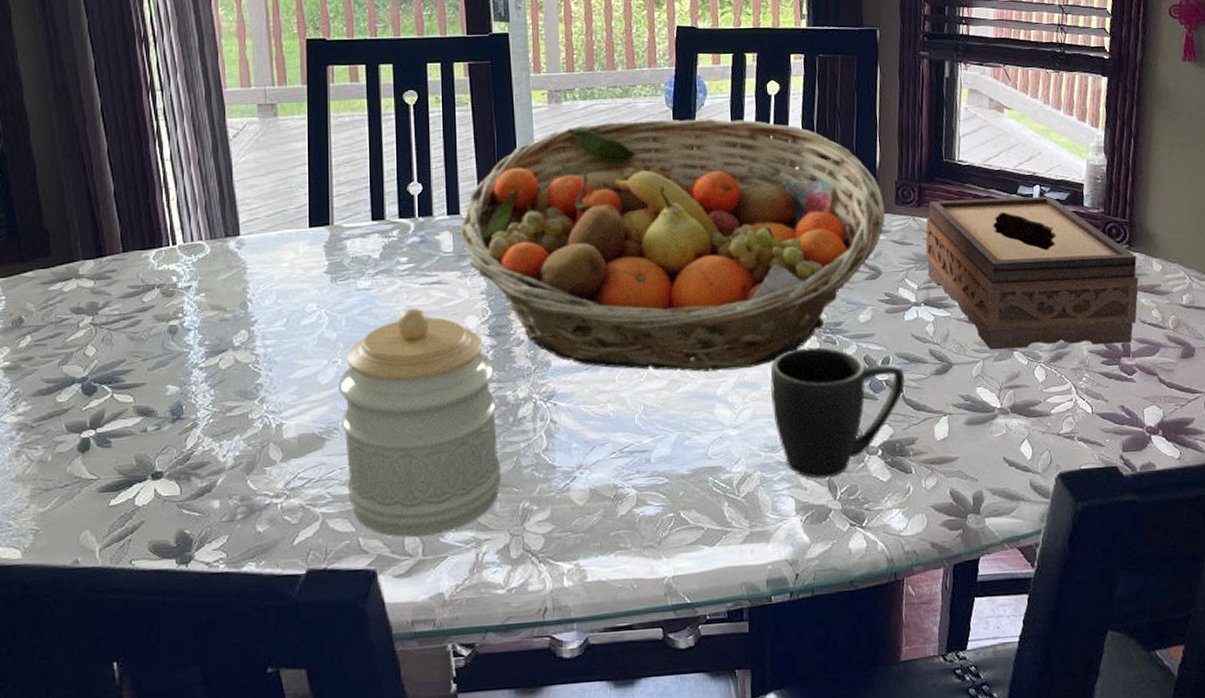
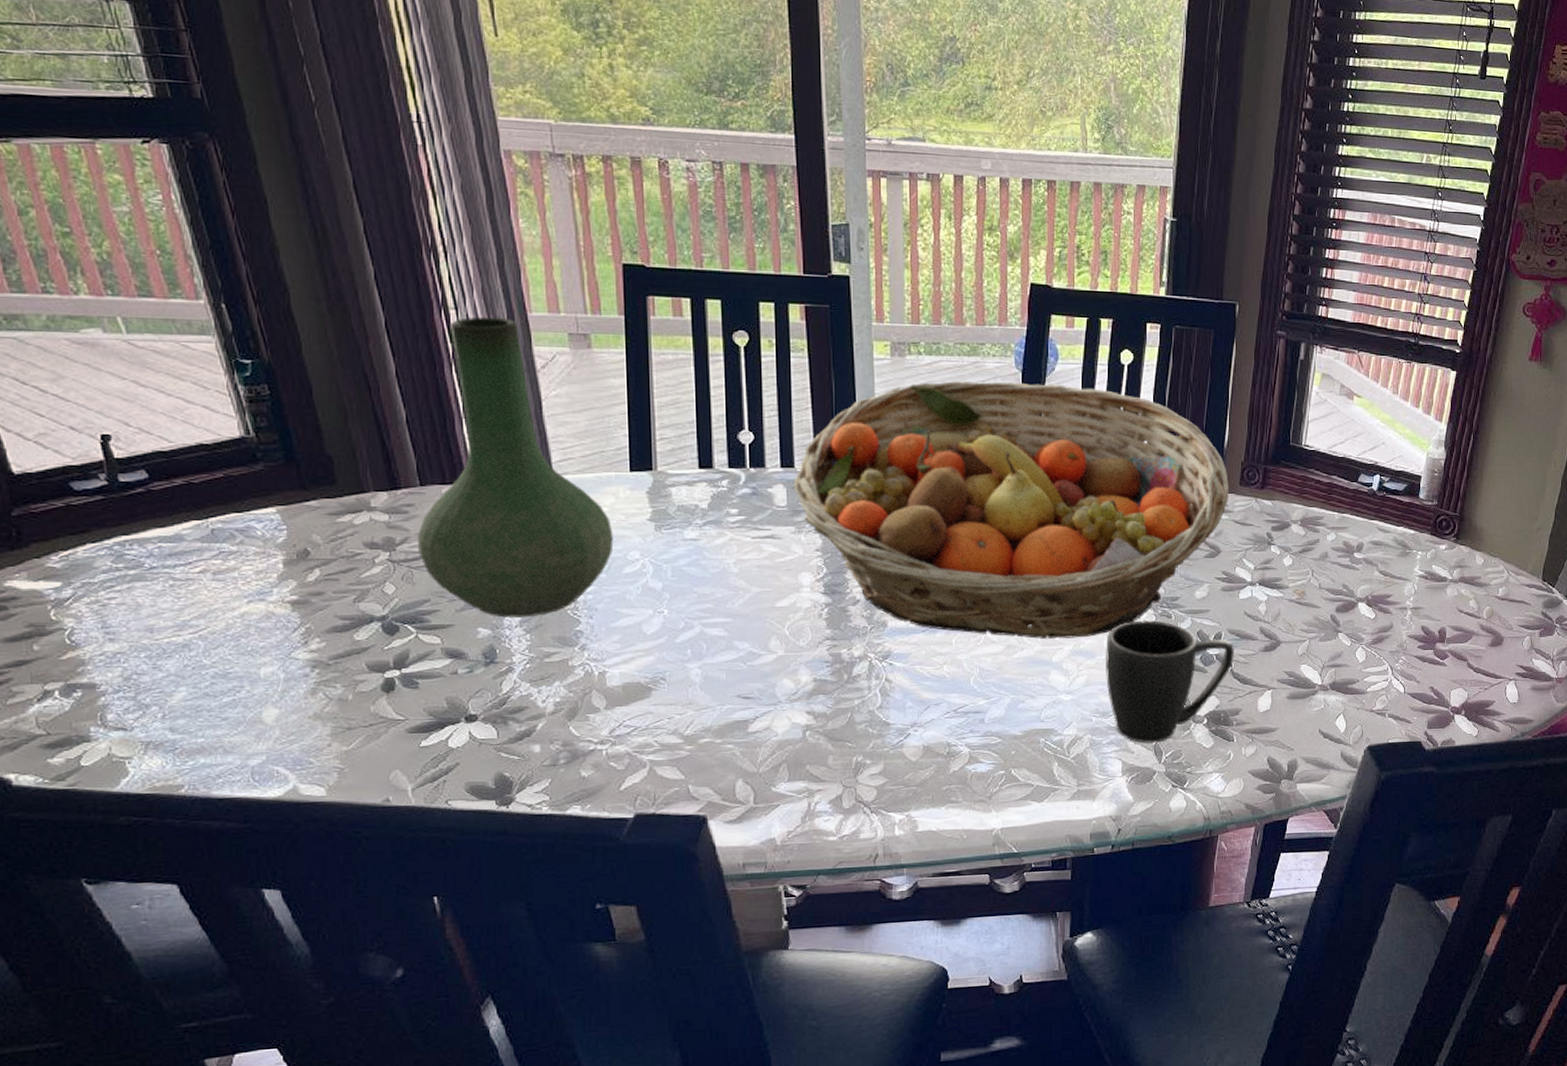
vase: none [118,94,293,374] -> present [418,316,614,618]
jar: present [339,309,501,538] -> none [665,562,834,786]
tissue box: present [925,195,1139,350] -> none [1265,484,1463,631]

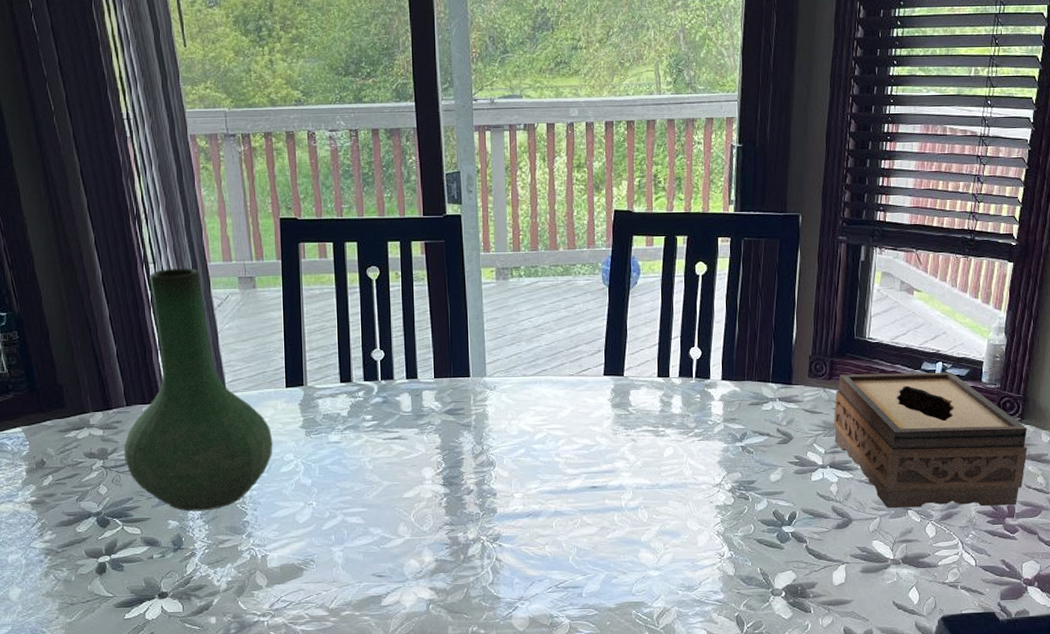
fruit basket: present [793,381,1229,639] -> none [417,295,798,521]
mug: present [1106,620,1235,743] -> none [689,502,809,615]
tissue box: none [1265,484,1463,631] -> present [834,371,1028,509]

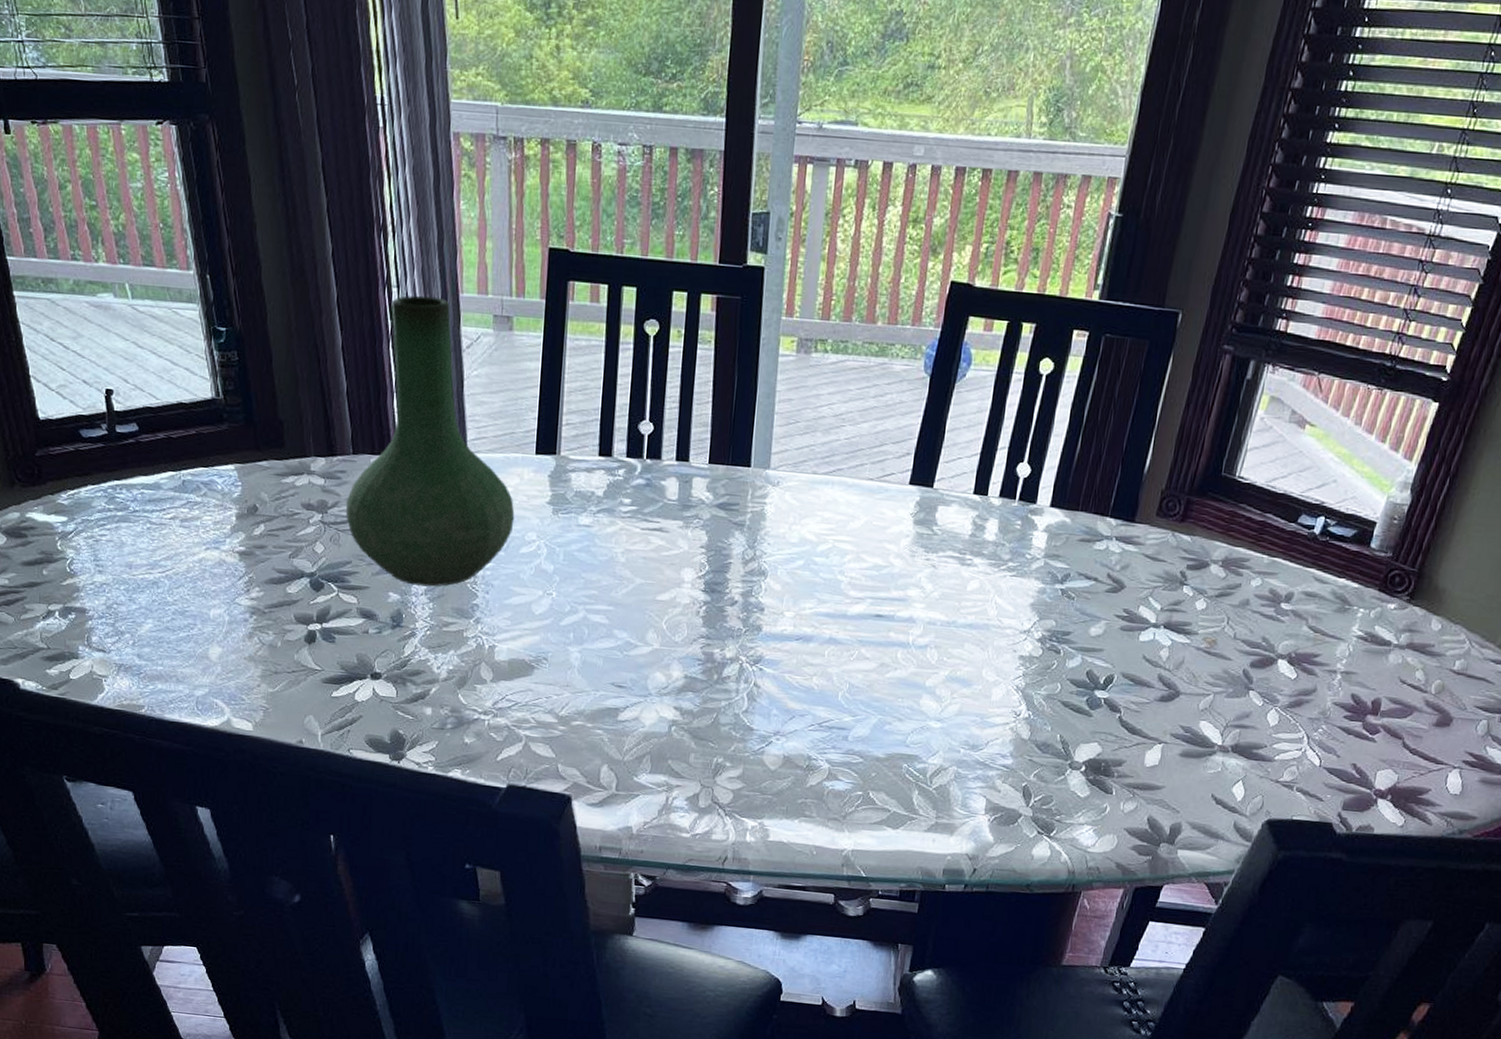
tissue box: present [834,371,1028,509] -> none [1175,517,1416,702]

